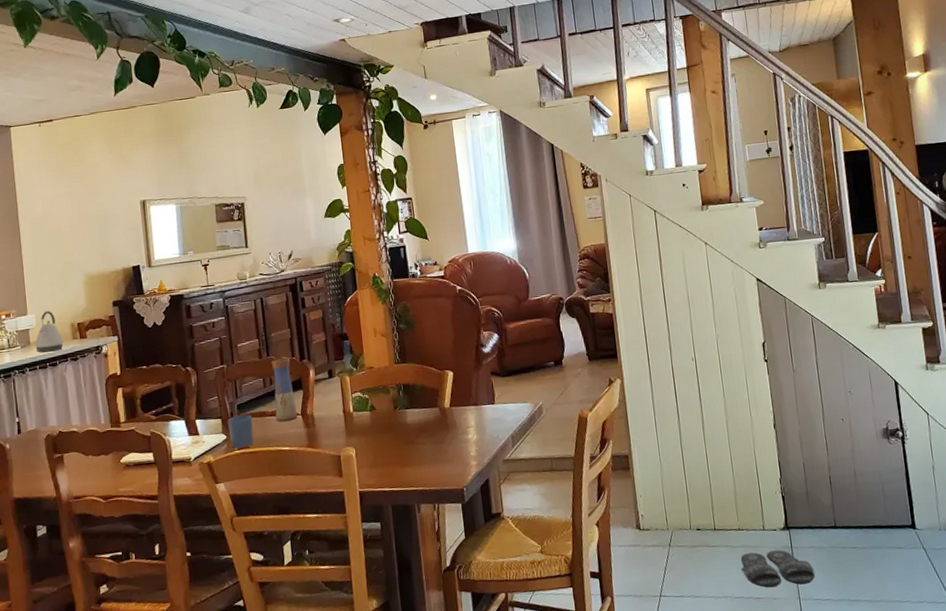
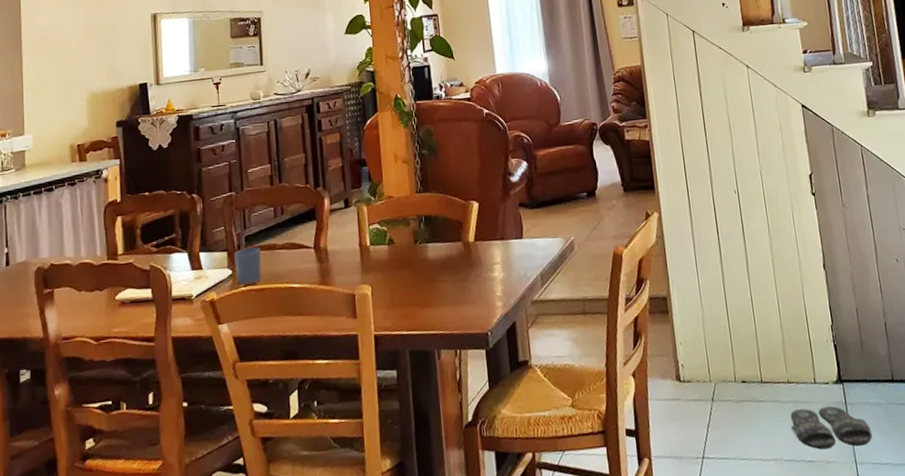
kettle: present [34,310,63,353] -> none [30,130,61,177]
vase: present [271,358,298,422] -> none [283,185,310,255]

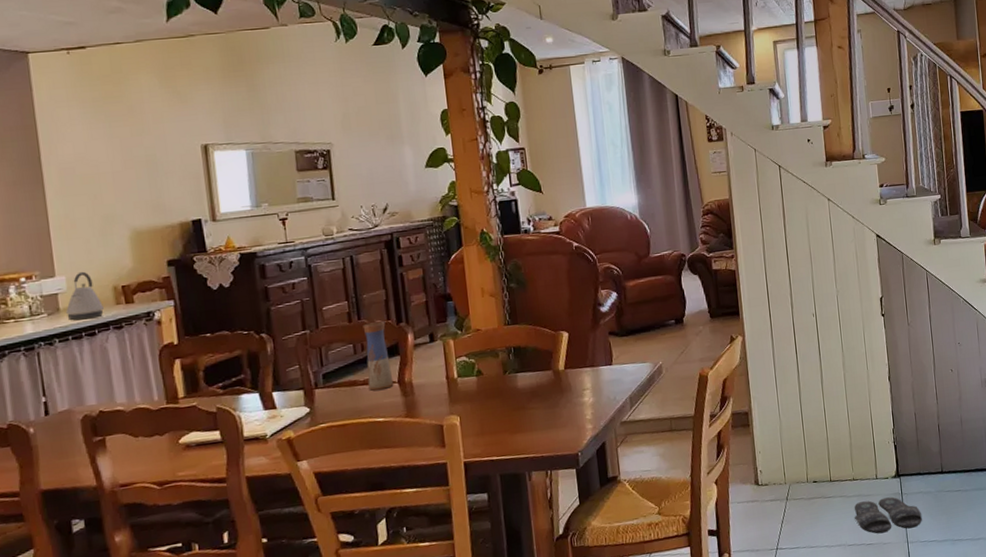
kettle: none [30,130,61,177] -> present [65,271,104,321]
mug: present [234,247,262,286] -> none [311,384,342,423]
vase: none [283,185,310,255] -> present [362,321,394,391]

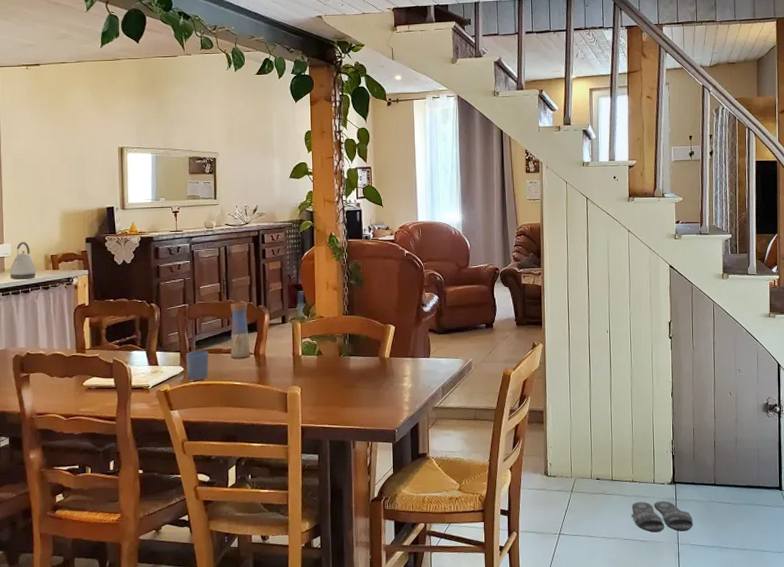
mug: none [311,384,342,423] -> present [186,350,209,380]

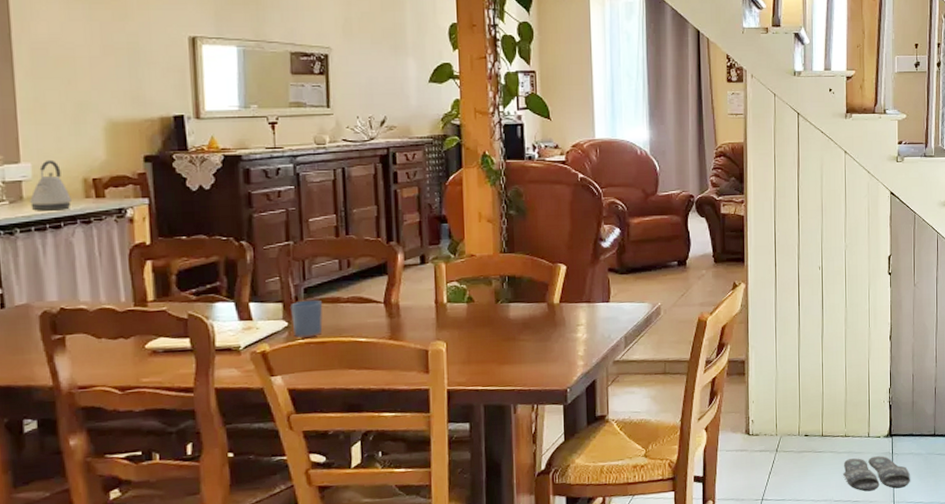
vase: present [230,302,251,359] -> none [350,238,379,309]

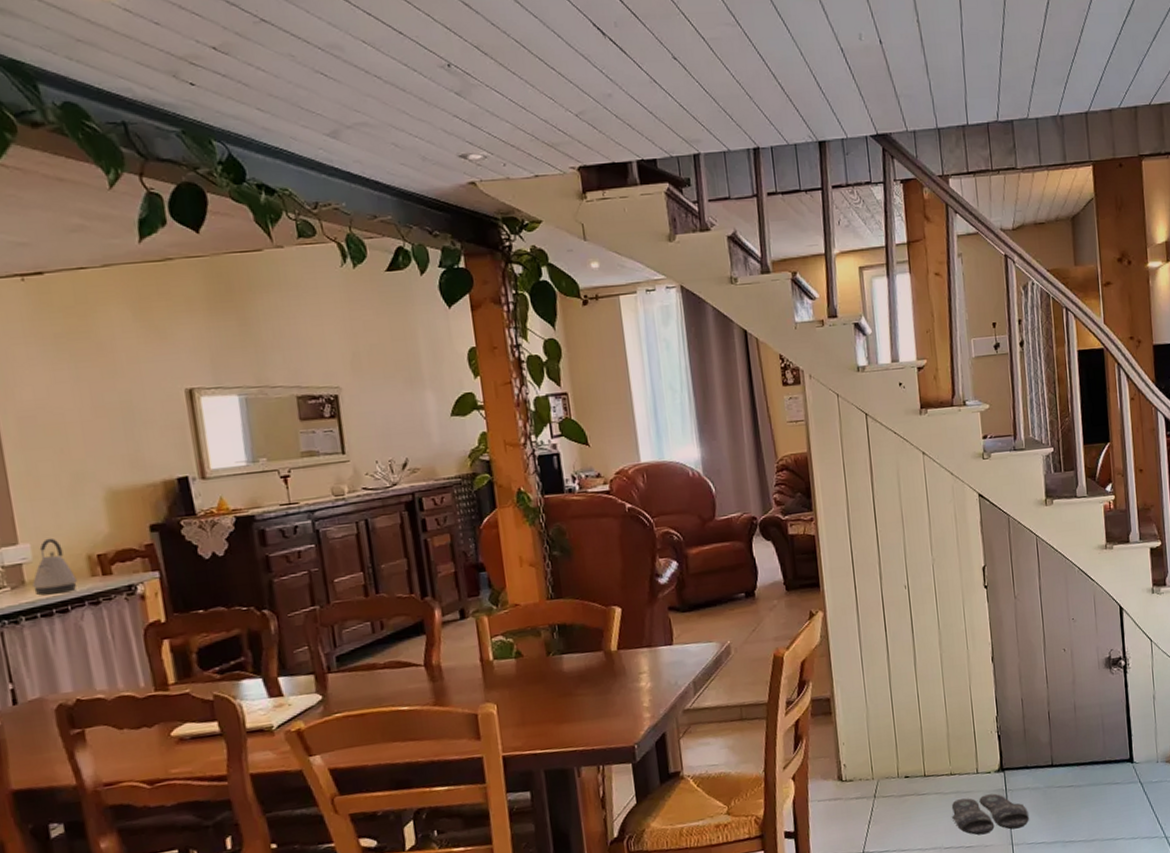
mug: present [291,299,323,338] -> none [323,667,360,712]

